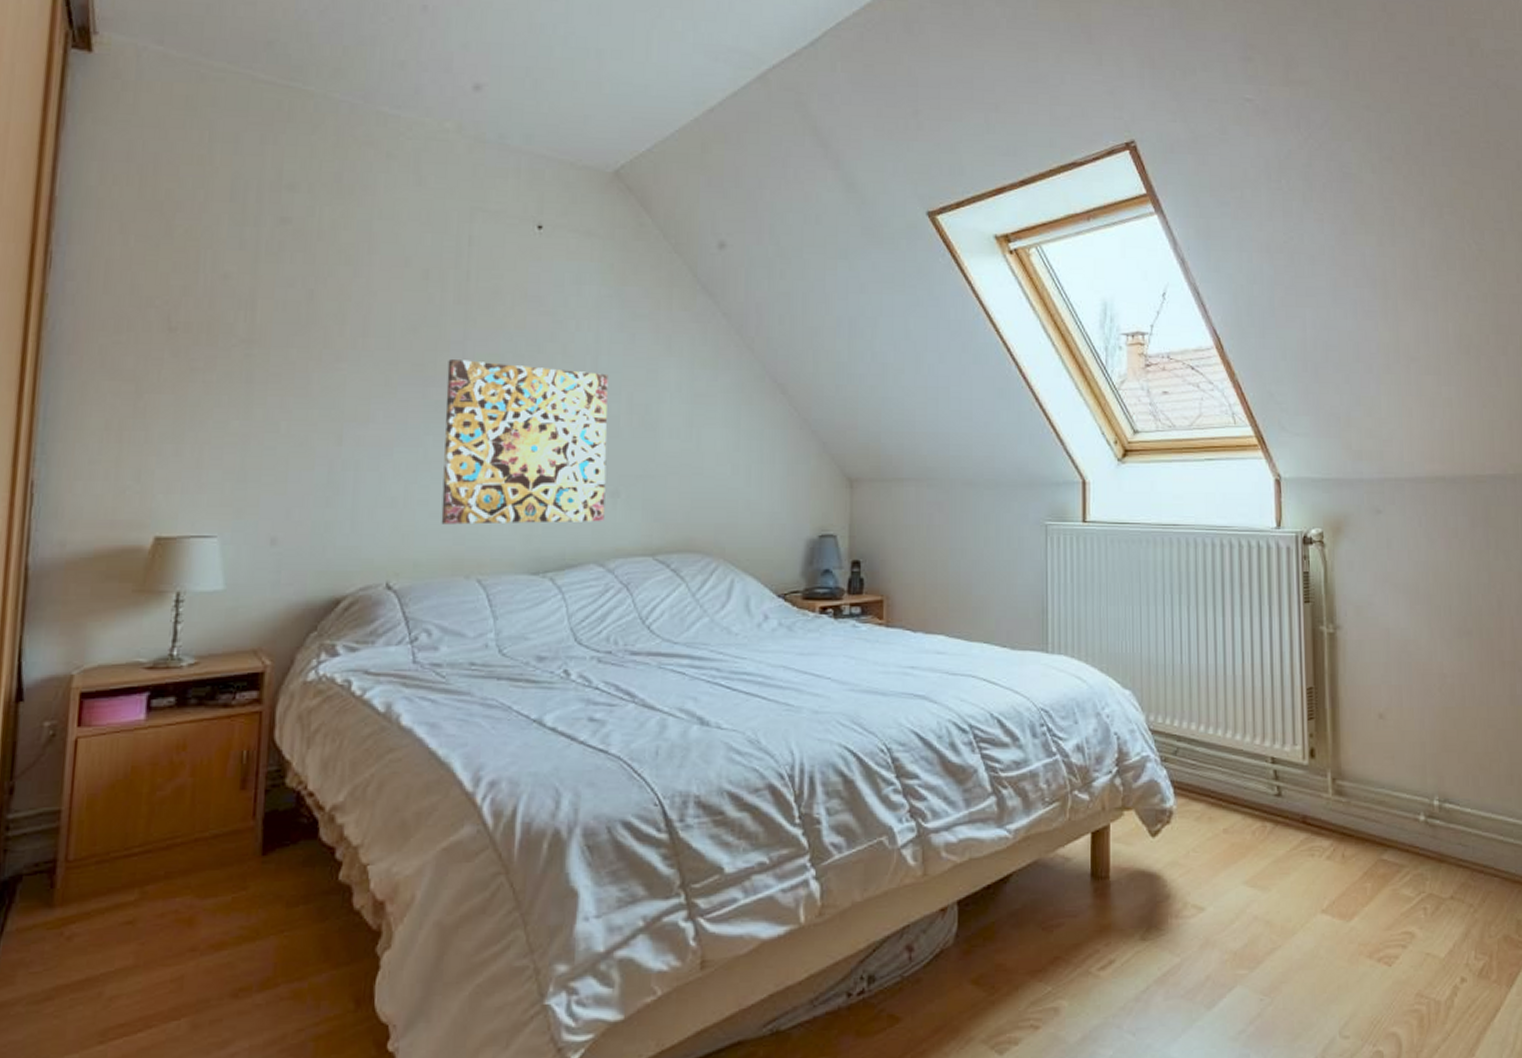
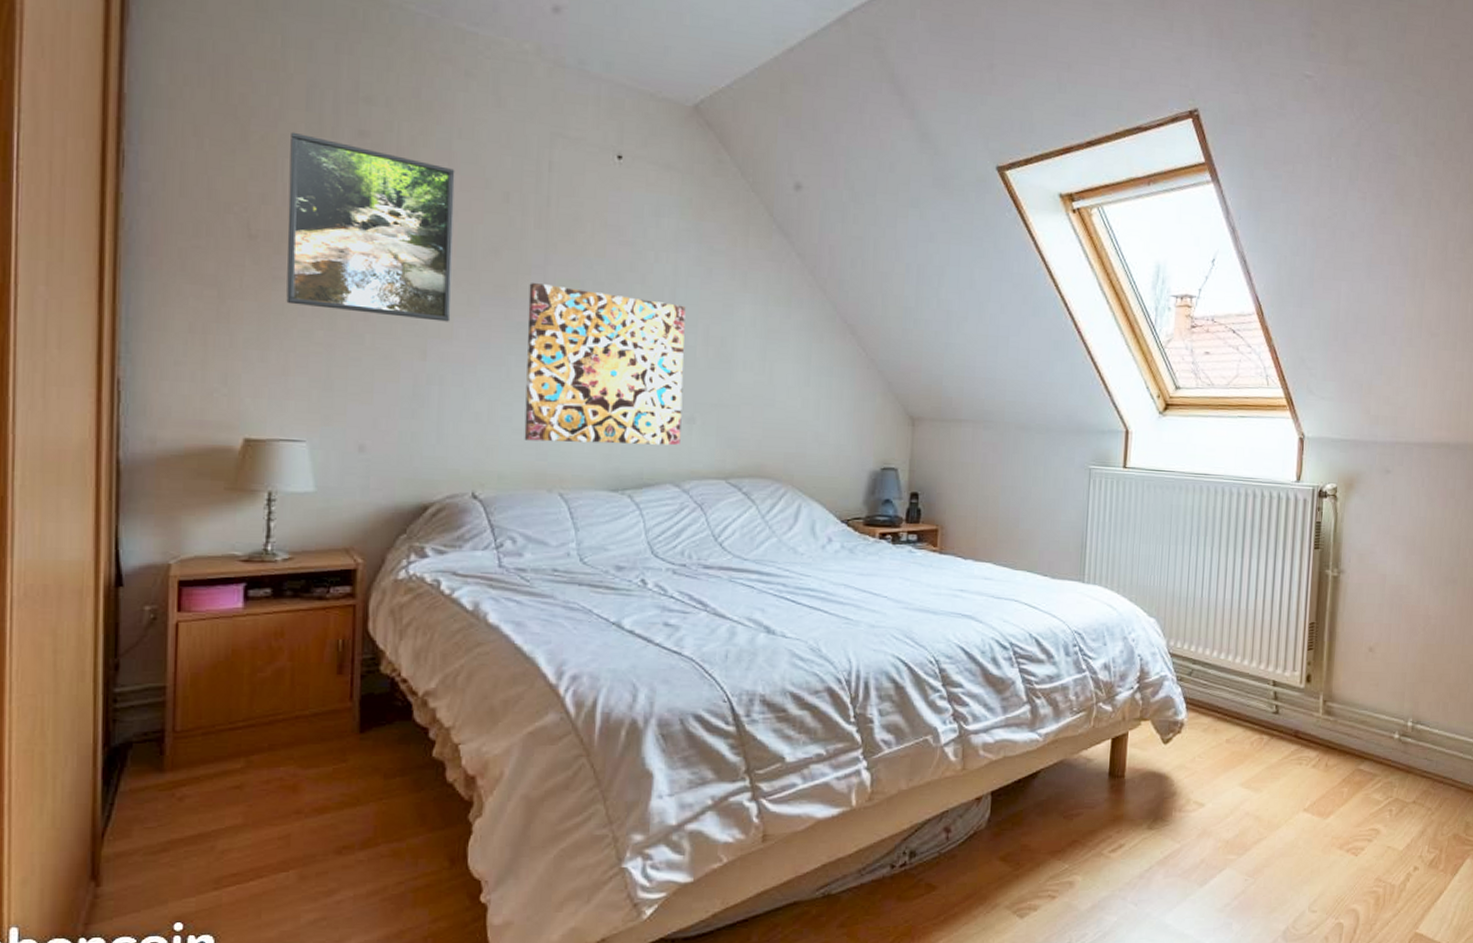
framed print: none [203,223,375,404] -> present [286,132,455,322]

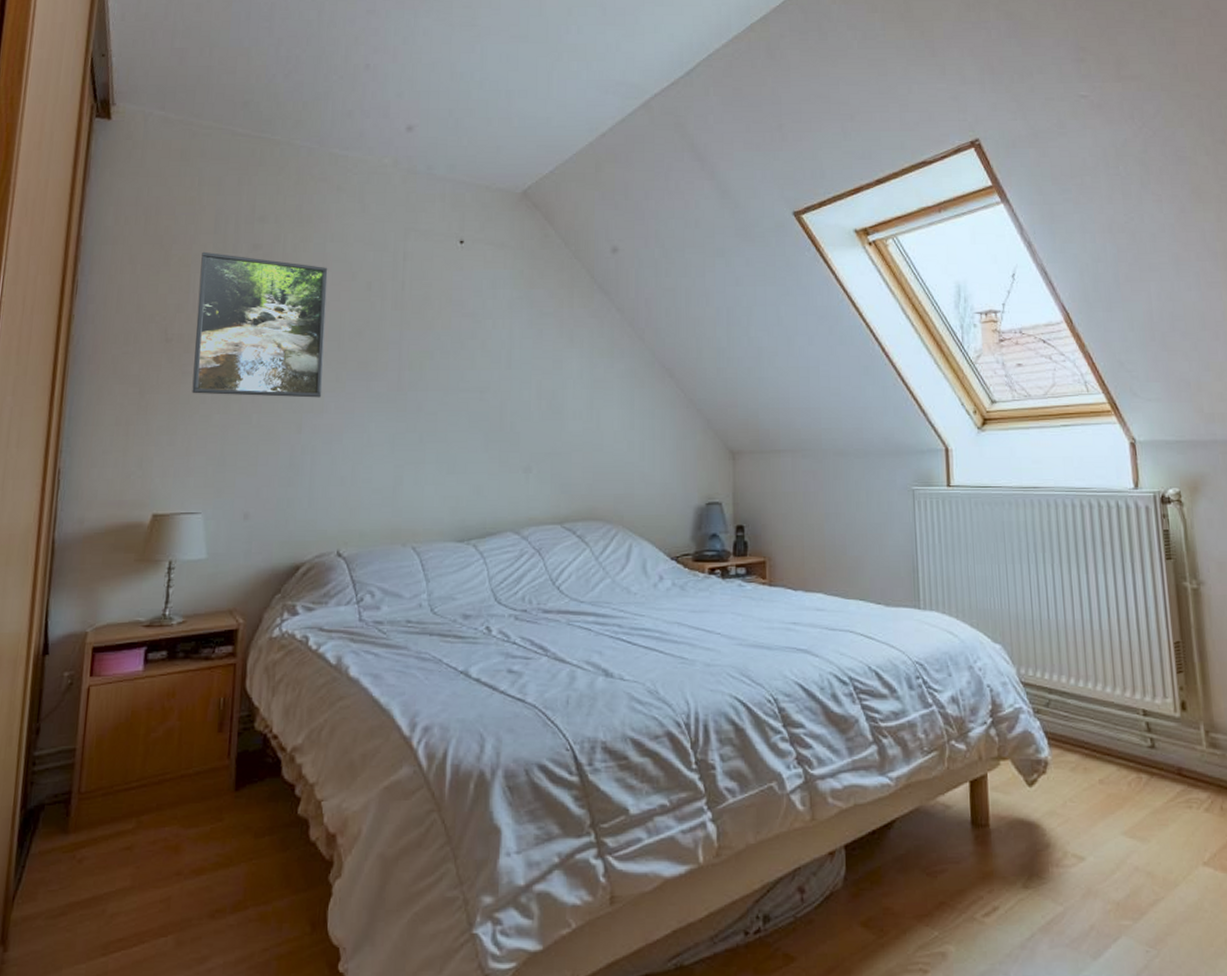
wall art: present [524,283,686,446] -> none [382,357,520,499]

